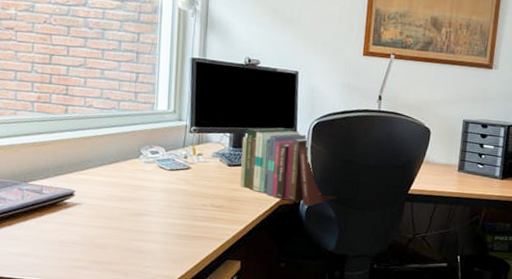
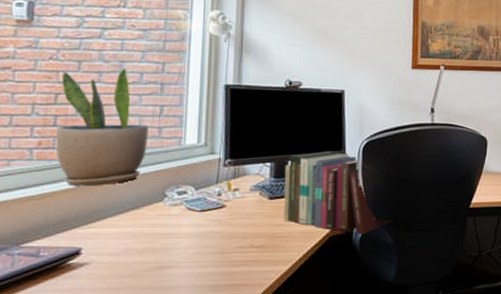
potted plant: none [51,35,127,139] -> present [55,68,149,186]

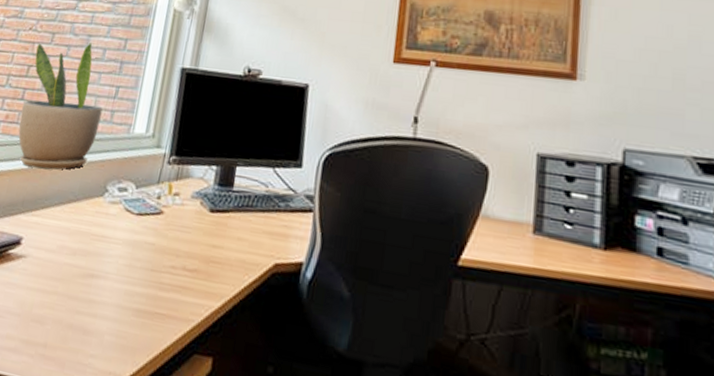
books: present [283,151,393,235] -> none [222,159,352,278]

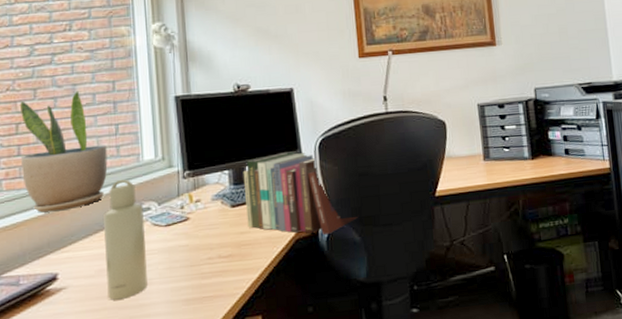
bottle: none [61,148,121,288] -> present [103,179,148,300]
books: none [222,159,352,278] -> present [243,151,358,236]

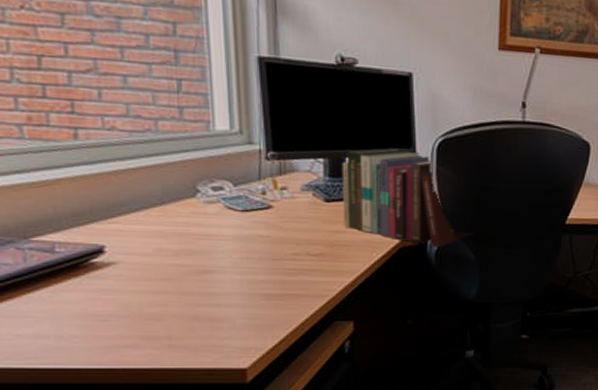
potted plant: present [20,91,108,213] -> none [42,26,168,175]
bottle: present [103,179,148,300] -> none [162,148,219,284]

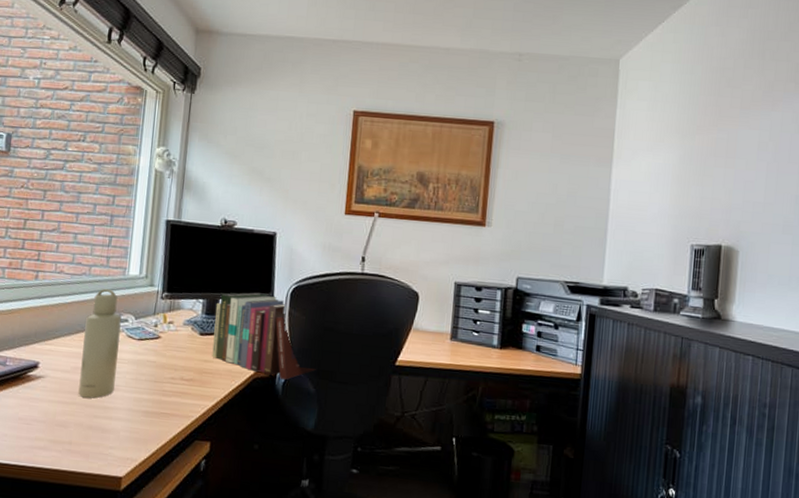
bottle: none [162,148,219,284] -> present [78,288,122,398]

